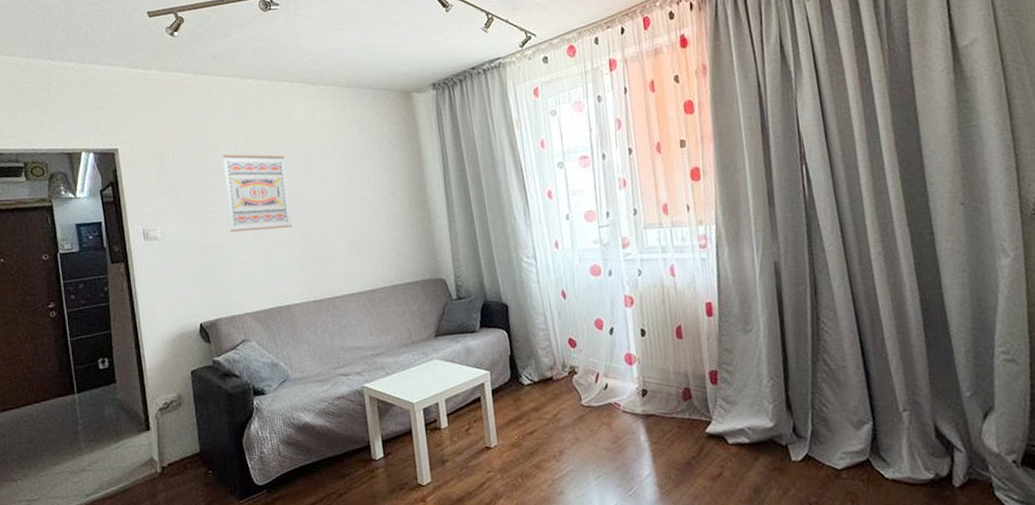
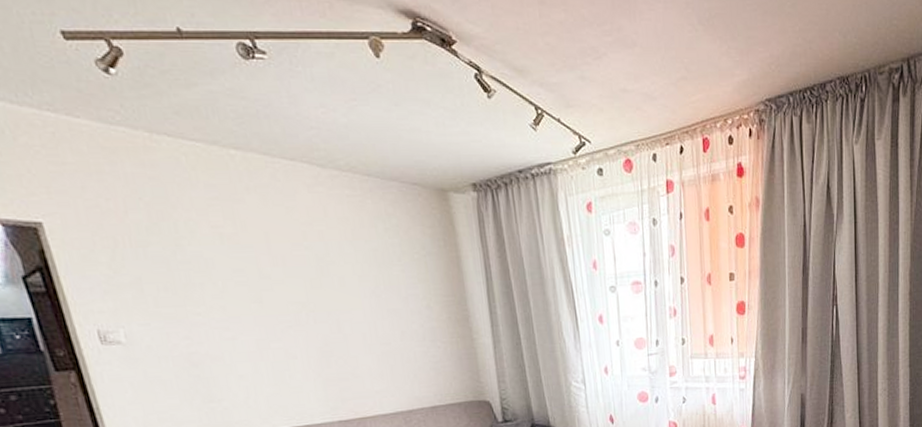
wall art: present [222,154,292,233] -> none [203,244,306,341]

